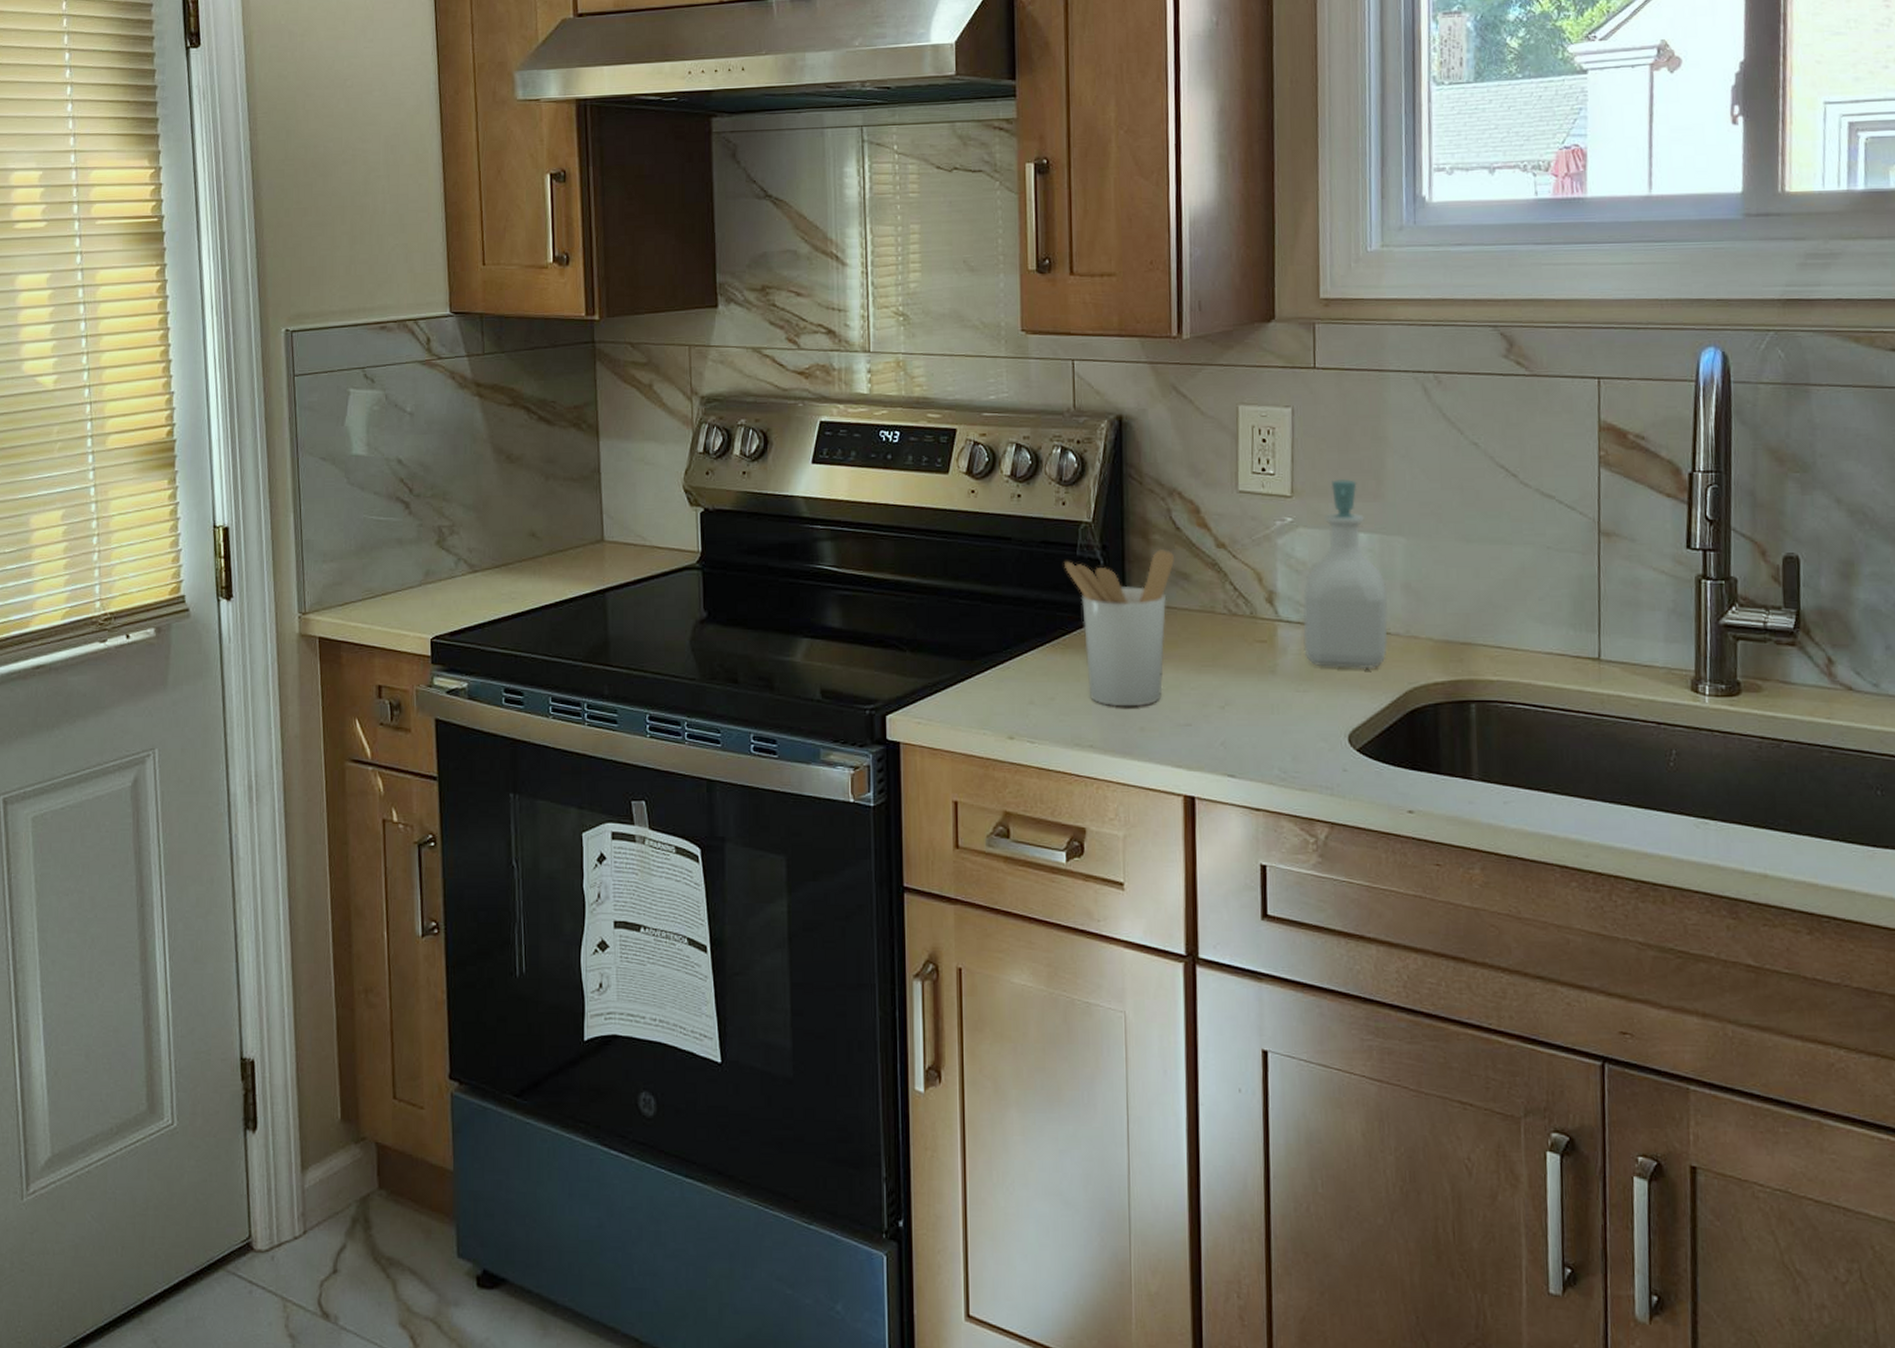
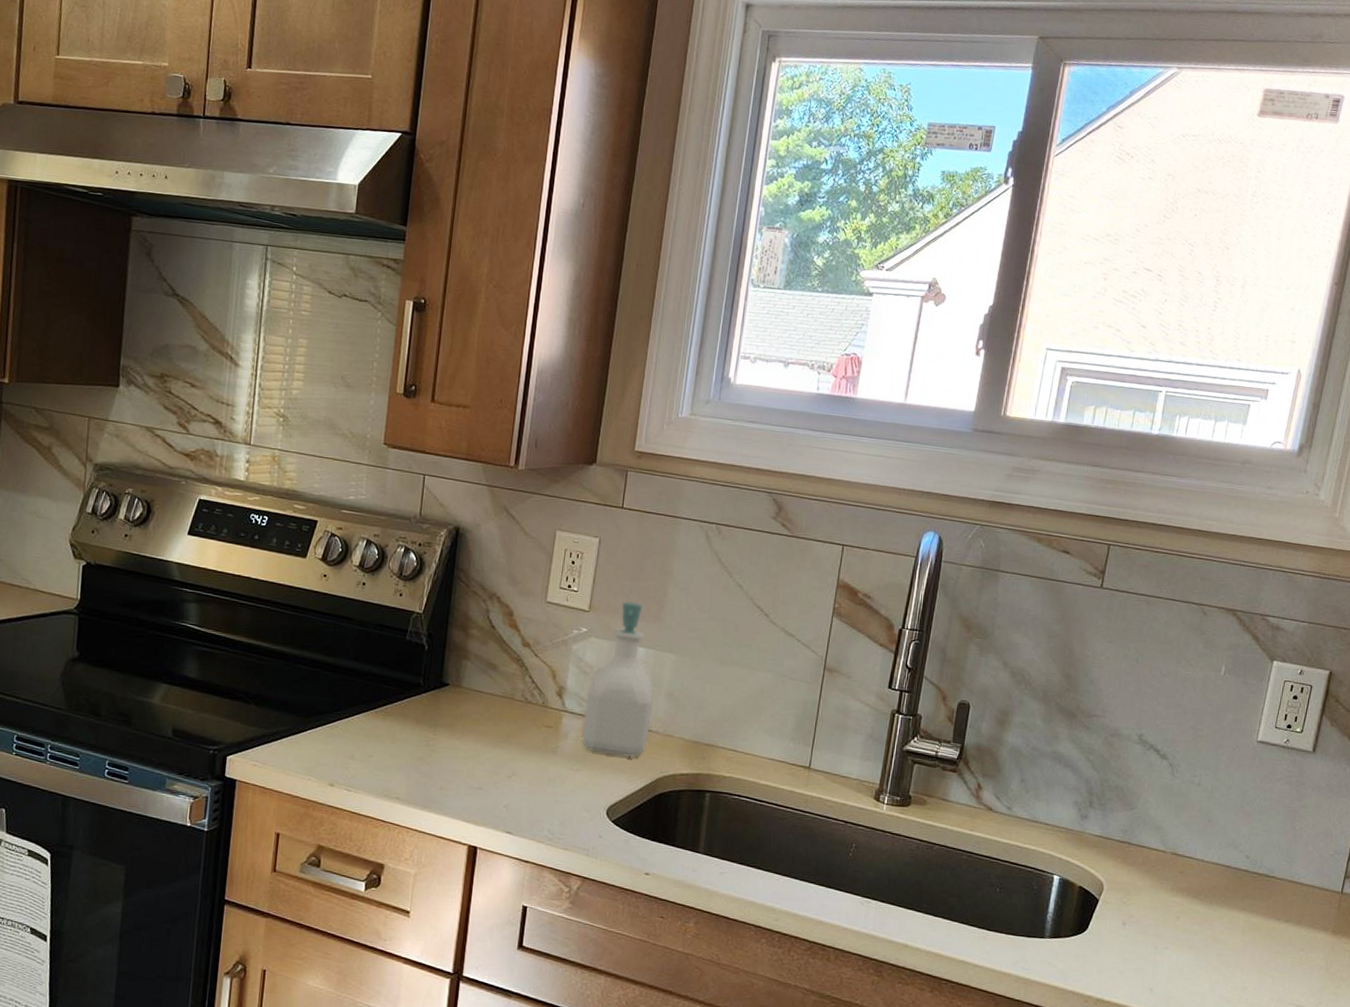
utensil holder: present [1065,549,1174,707] -> none [395,642,487,770]

